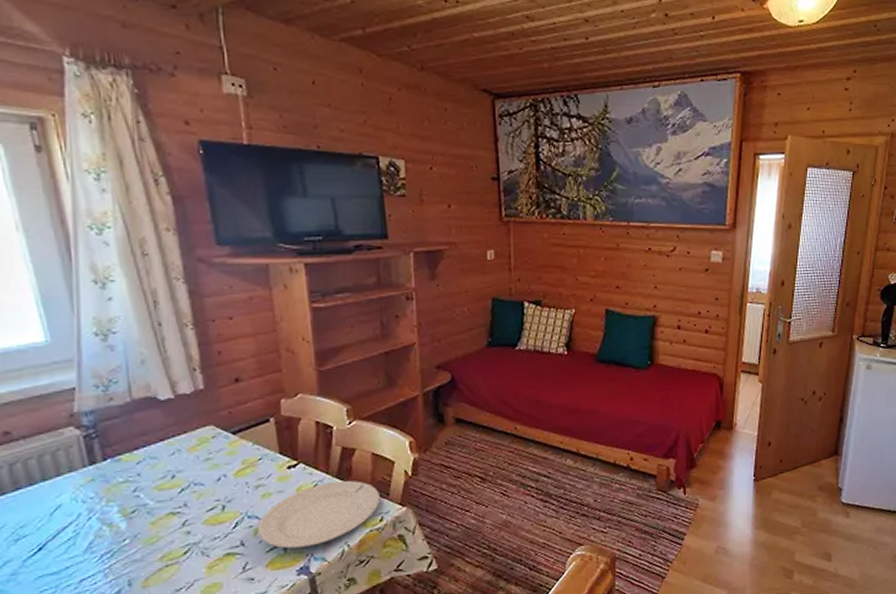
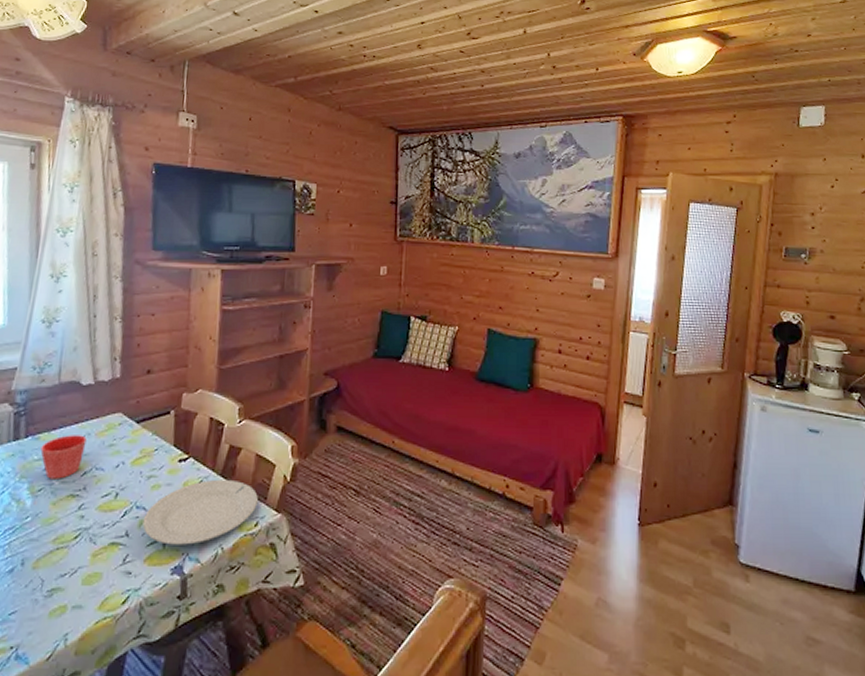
flower pot: none [124,452,178,500] -> present [40,435,87,479]

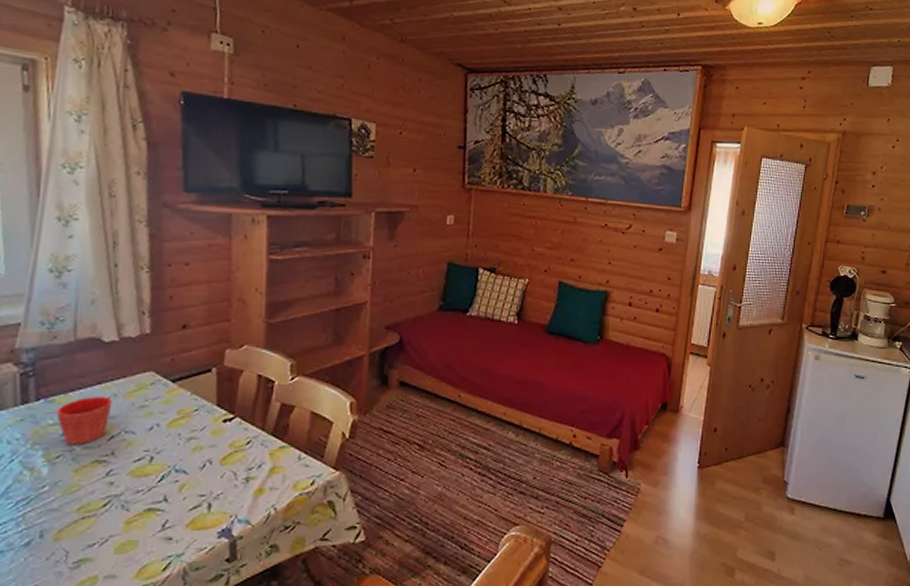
plate: present [142,479,258,545] -> none [183,438,314,508]

